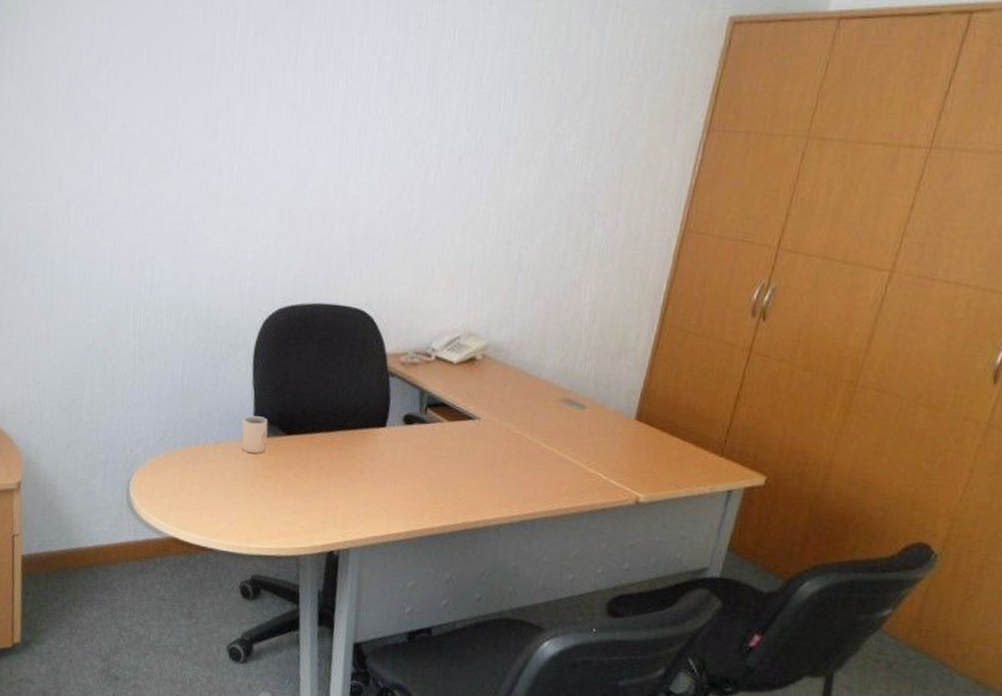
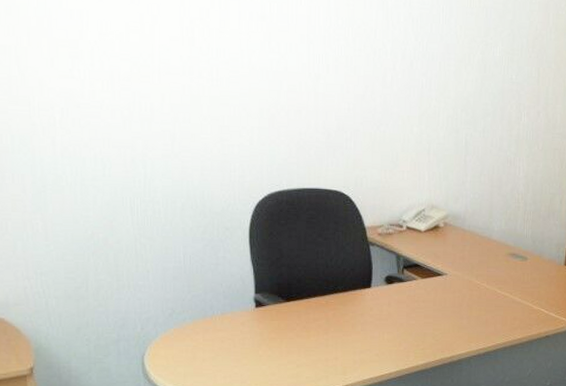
mug: present [241,415,268,454] -> none [245,288,270,320]

